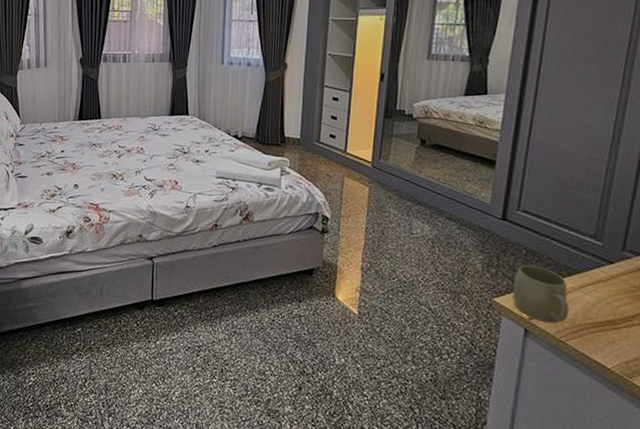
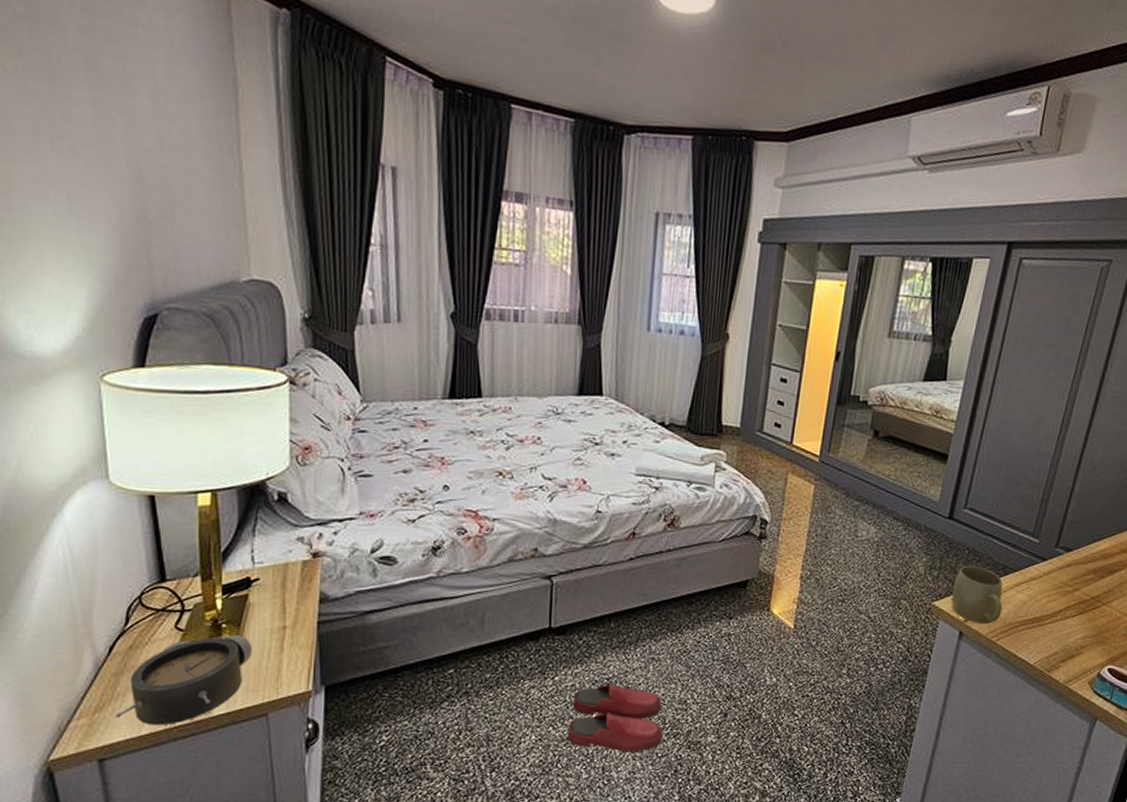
slippers: none [168,351,246,414] -> present [568,683,663,752]

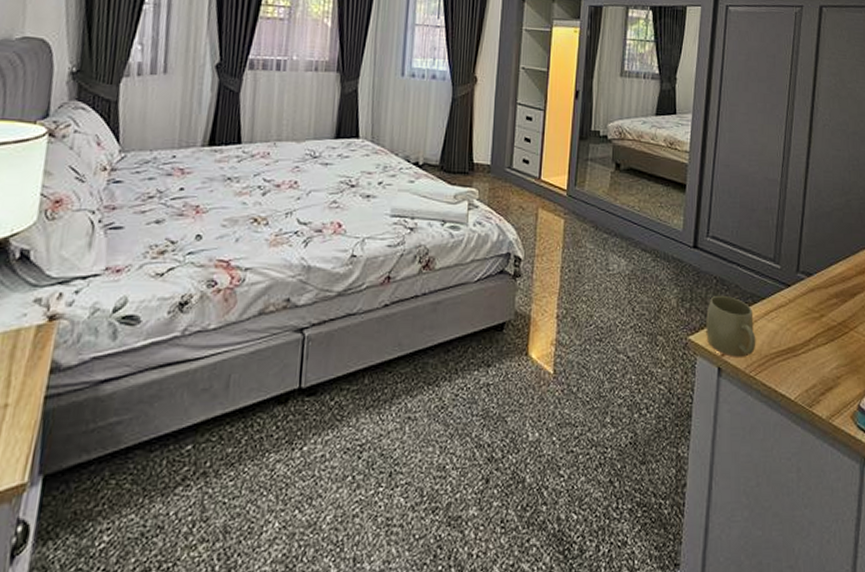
slippers: present [568,683,663,752] -> none [315,451,421,536]

